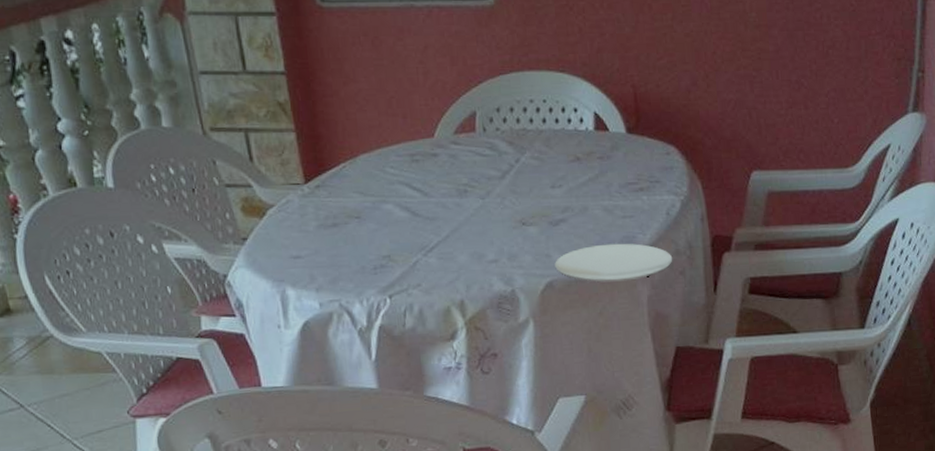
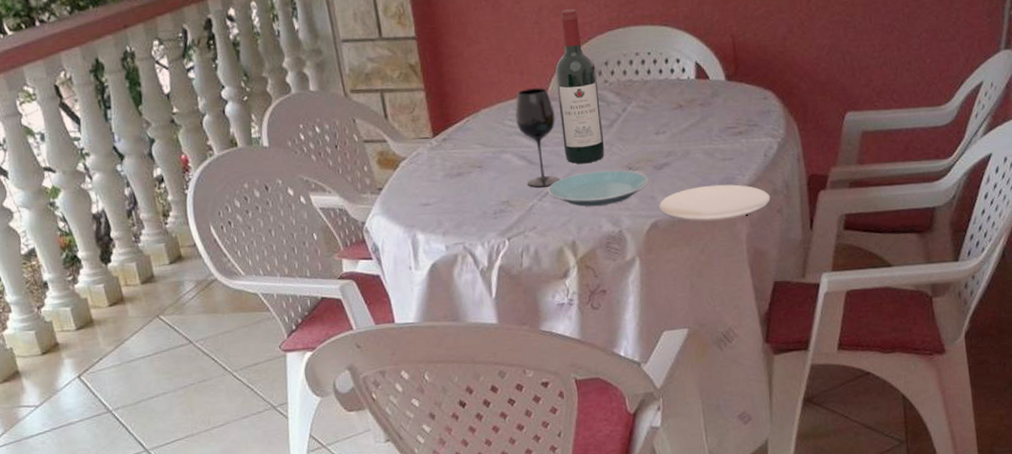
wine glass: none [397,134,448,242] -> present [515,88,561,188]
plate: none [433,225,544,263] -> present [547,170,649,207]
wine bottle: none [441,49,496,218] -> present [555,9,604,164]

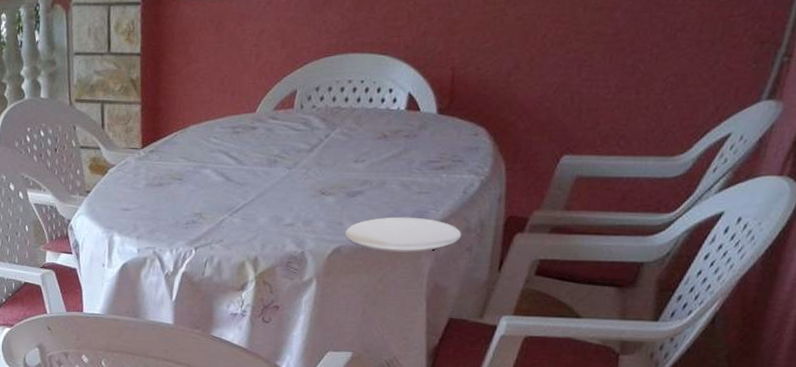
wine glass: present [515,88,561,188] -> none [220,109,259,204]
plate: present [547,170,649,207] -> none [239,193,340,226]
wine bottle: present [555,9,604,164] -> none [261,33,306,185]

